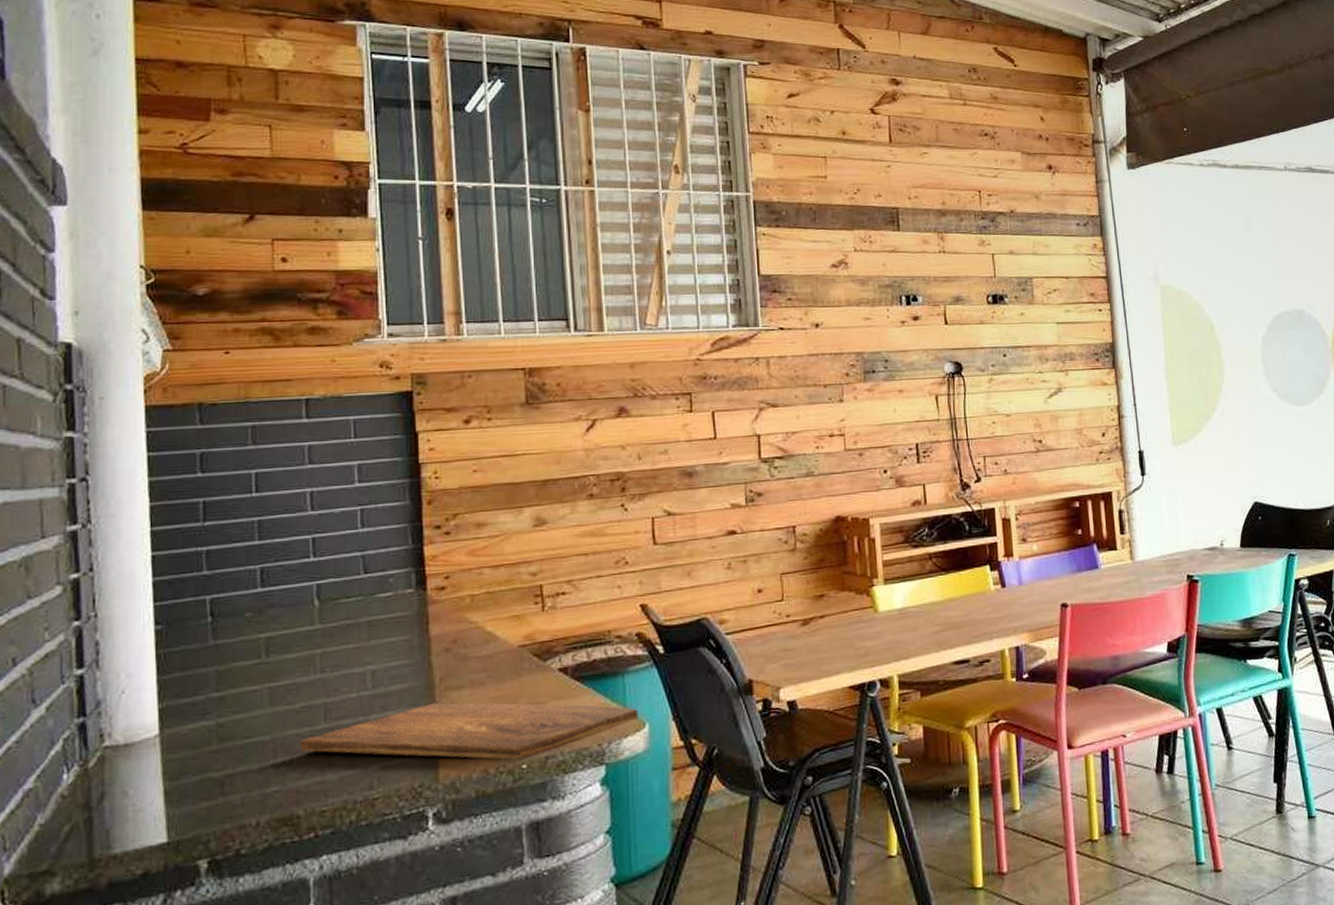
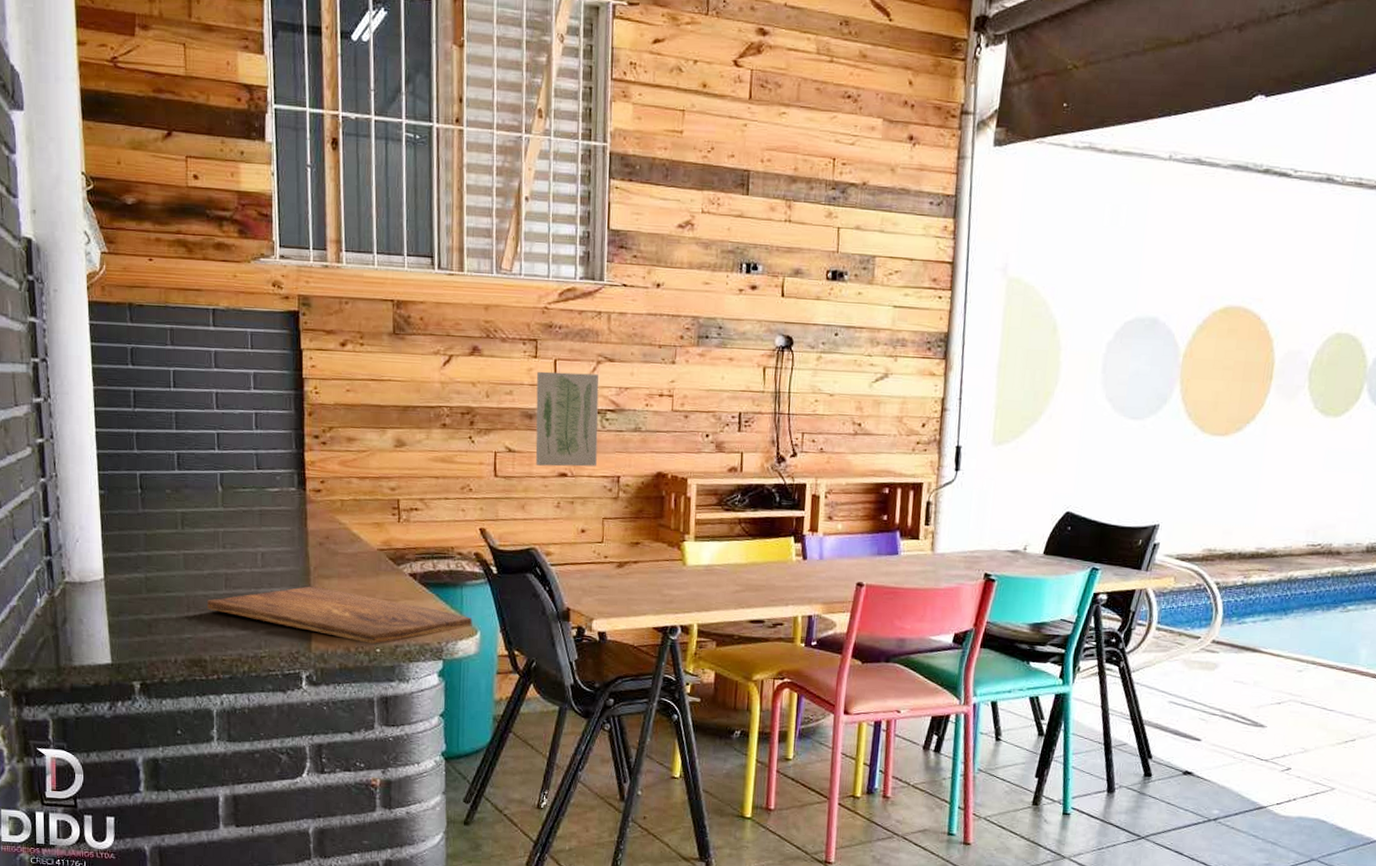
wall art: none [694,422,768,526] -> present [535,371,599,467]

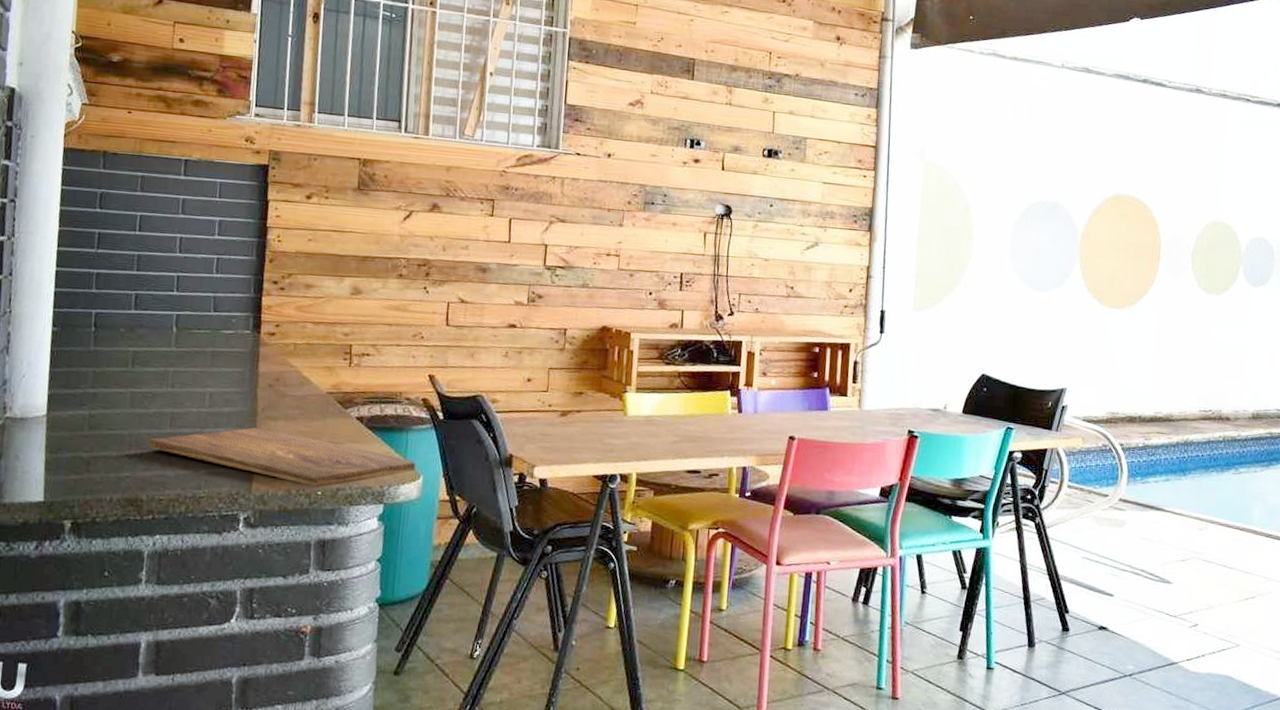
wall art: present [535,371,599,467] -> none [487,228,551,319]

